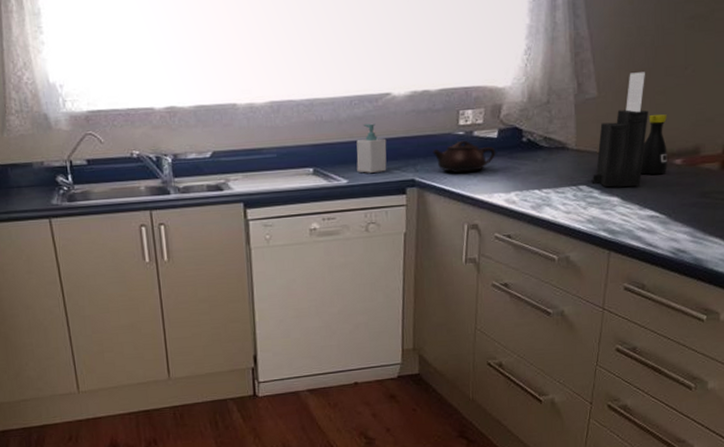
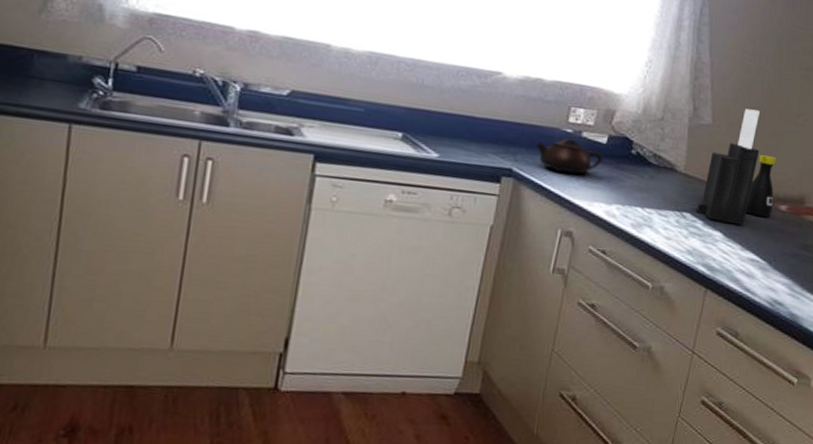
soap bottle: present [356,123,387,173] -> none [451,98,489,154]

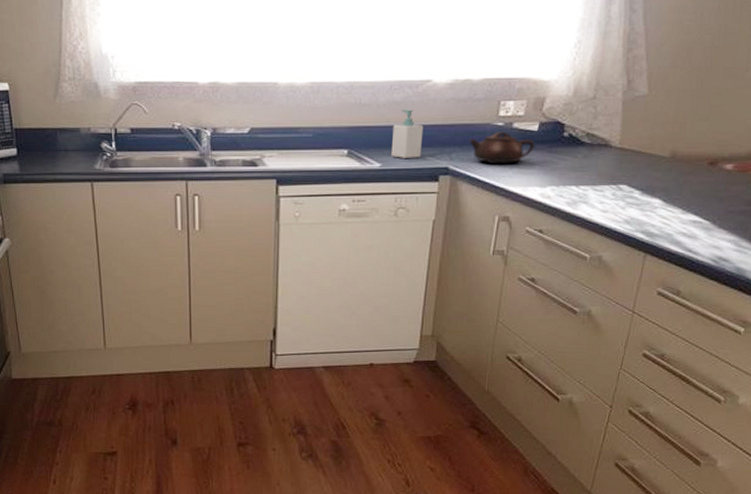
soap bottle: none [451,98,489,154] -> present [391,109,424,158]
knife block: present [697,108,760,226] -> none [634,72,702,190]
bottle: present [746,154,778,217] -> none [687,116,722,178]

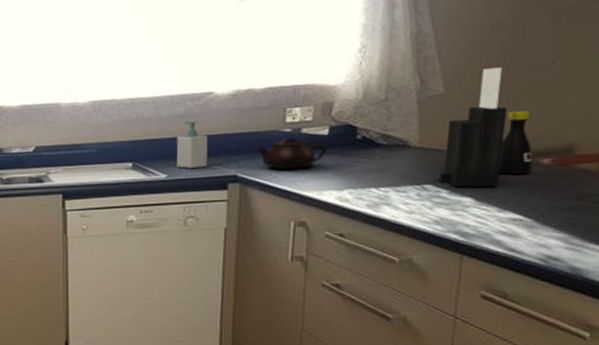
knife block: none [634,72,702,190] -> present [440,67,507,187]
bottle: none [687,116,722,178] -> present [498,110,533,175]

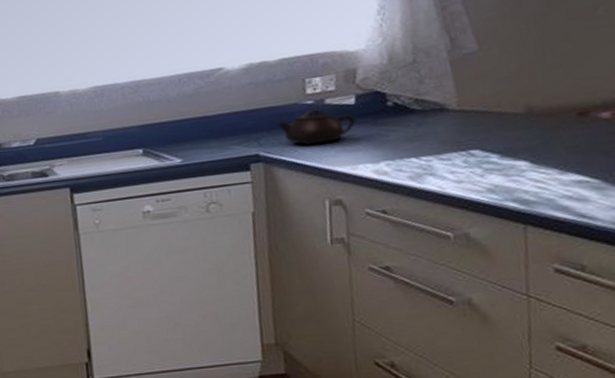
soap bottle: present [176,121,208,168] -> none [188,99,226,151]
knife block: present [440,67,507,187] -> none [486,18,556,150]
bottle: present [498,110,533,175] -> none [551,62,591,133]

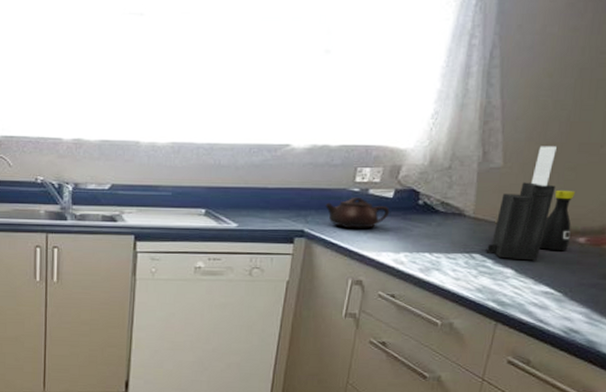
knife block: none [486,18,556,150] -> present [487,146,557,261]
bottle: none [551,62,591,133] -> present [539,189,576,250]

